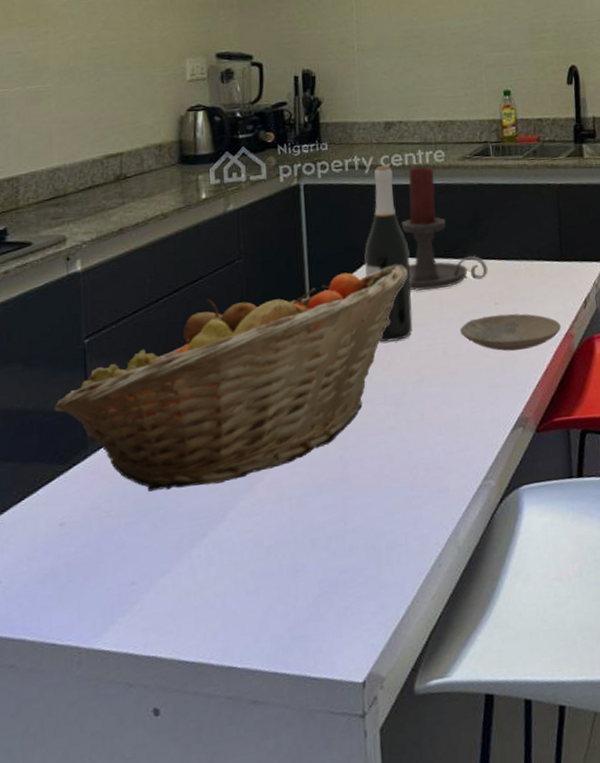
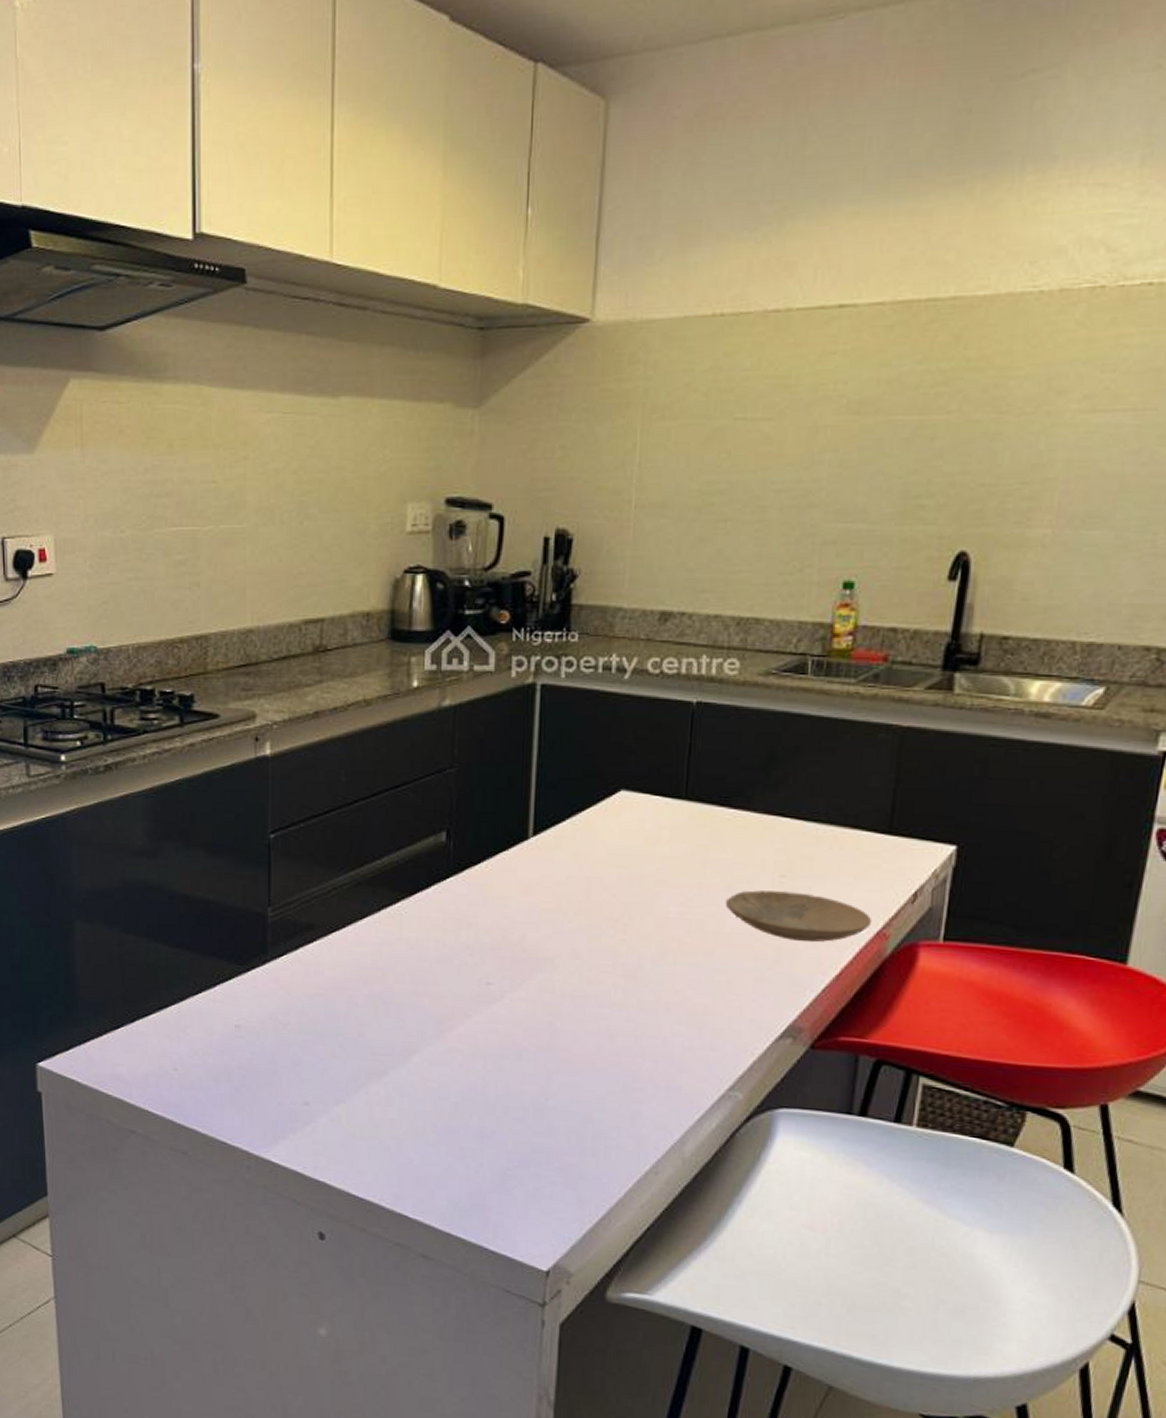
fruit basket: present [54,265,408,492] -> none [235,804,665,1022]
wine bottle: present [364,165,413,342] -> none [608,671,671,900]
candle holder: present [401,165,488,291] -> none [664,676,778,845]

